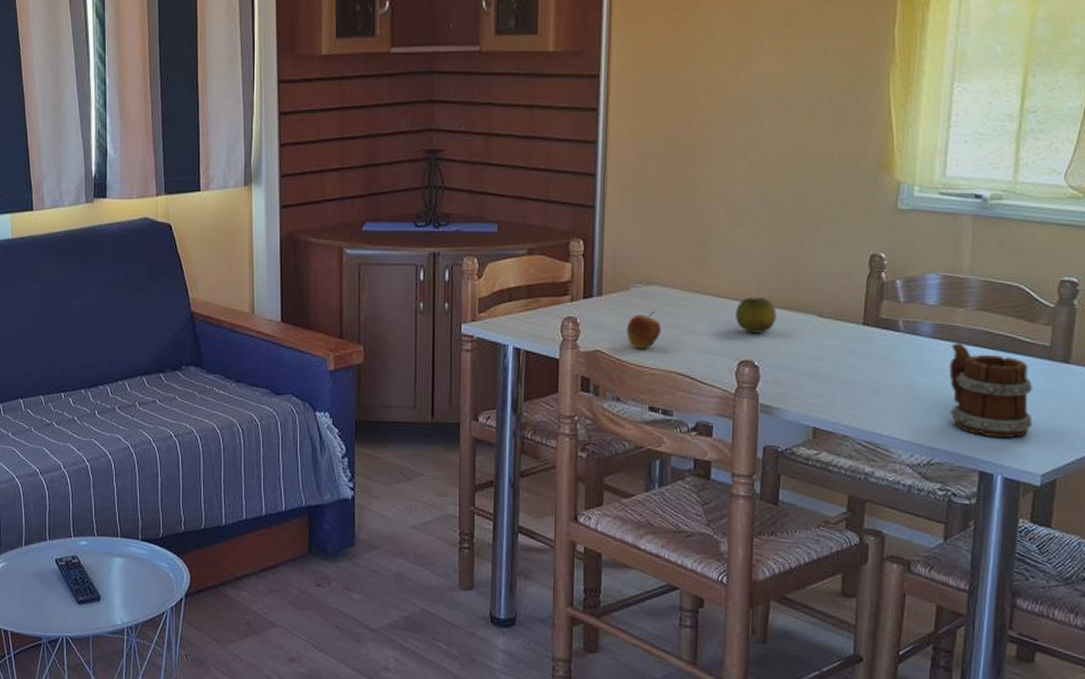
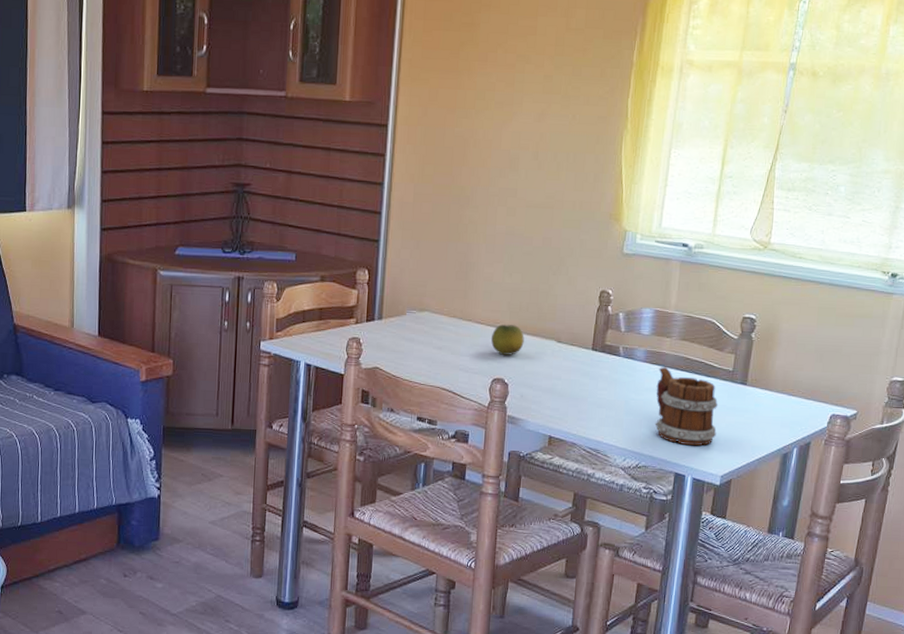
fruit: present [626,312,661,349] -> none [401,335,430,367]

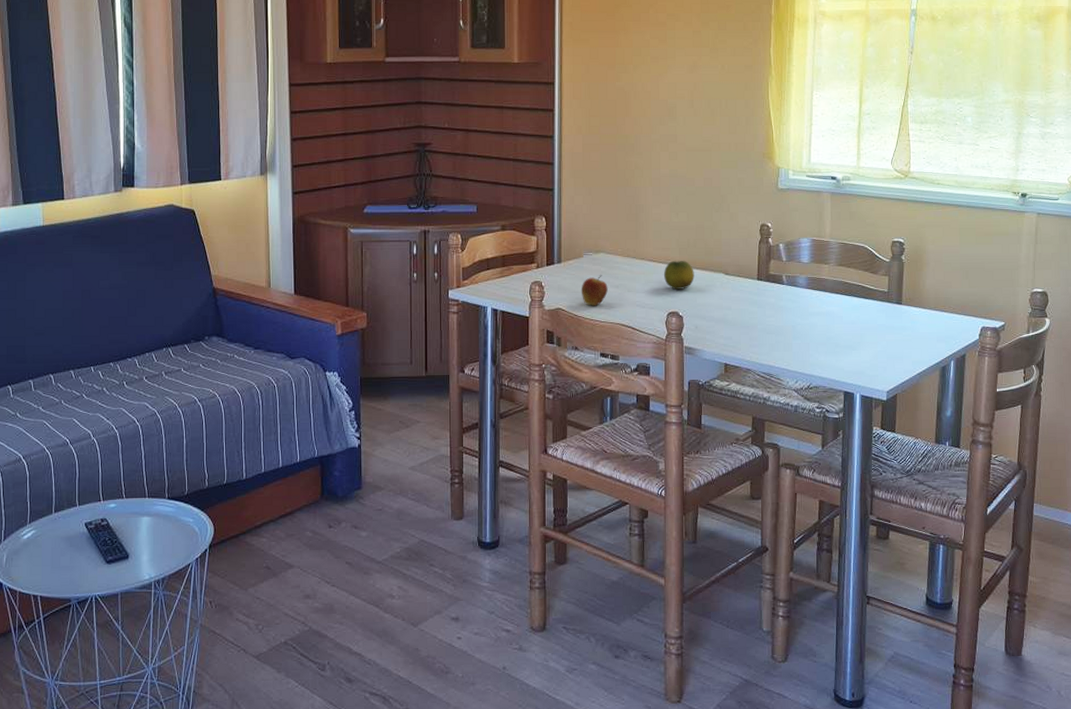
fruit: none [401,335,430,367] -> present [581,275,608,306]
mug: present [655,367,719,446] -> none [819,292,879,365]

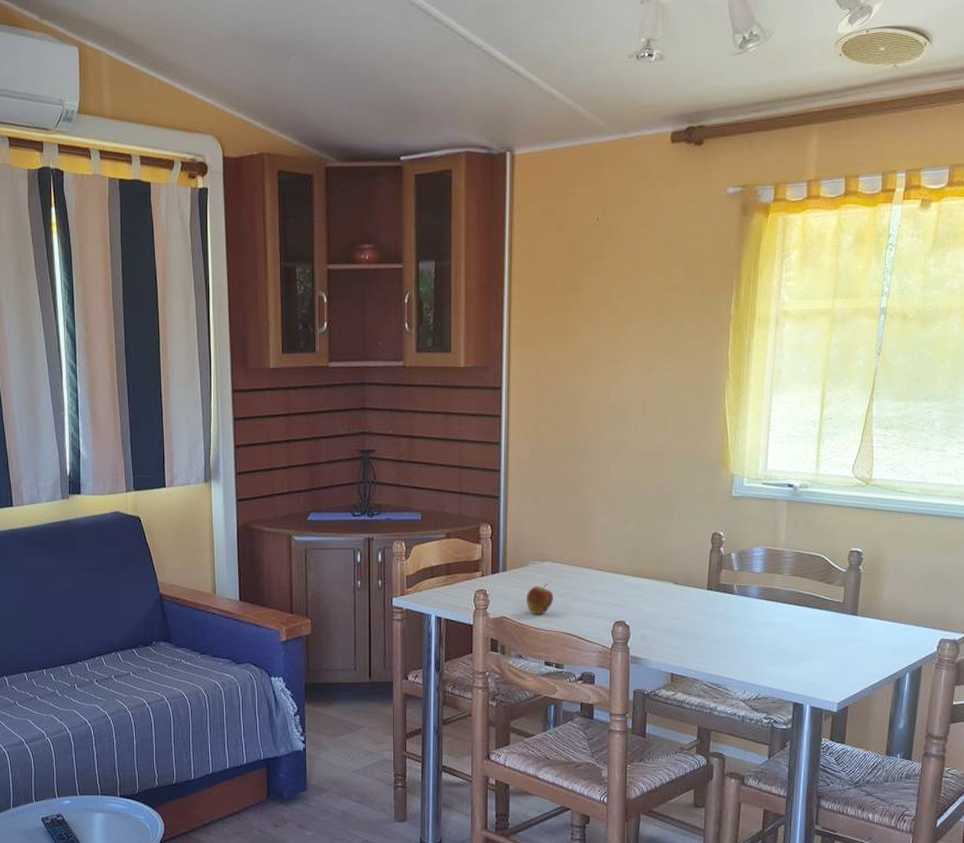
fruit: present [664,261,694,290] -> none [611,570,642,599]

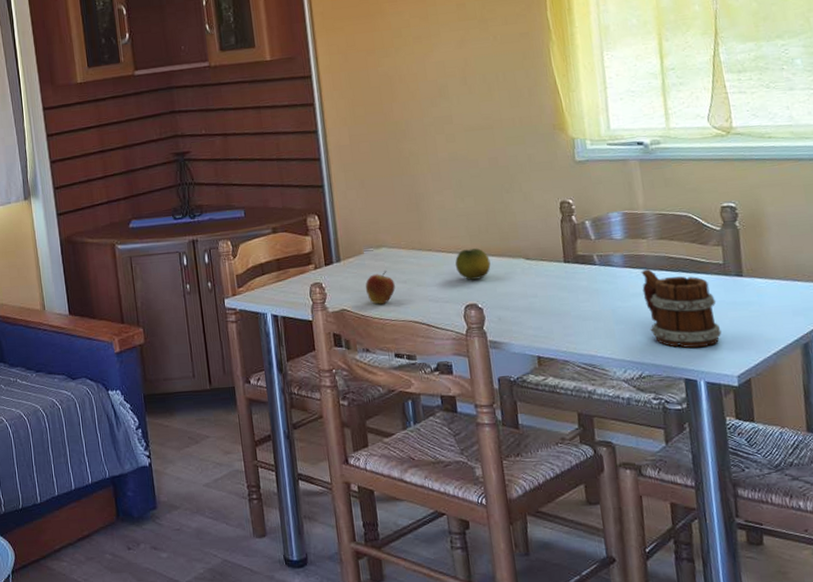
fruit: none [611,570,642,599] -> present [455,248,491,280]
mug: none [771,602,832,676] -> present [641,269,722,348]

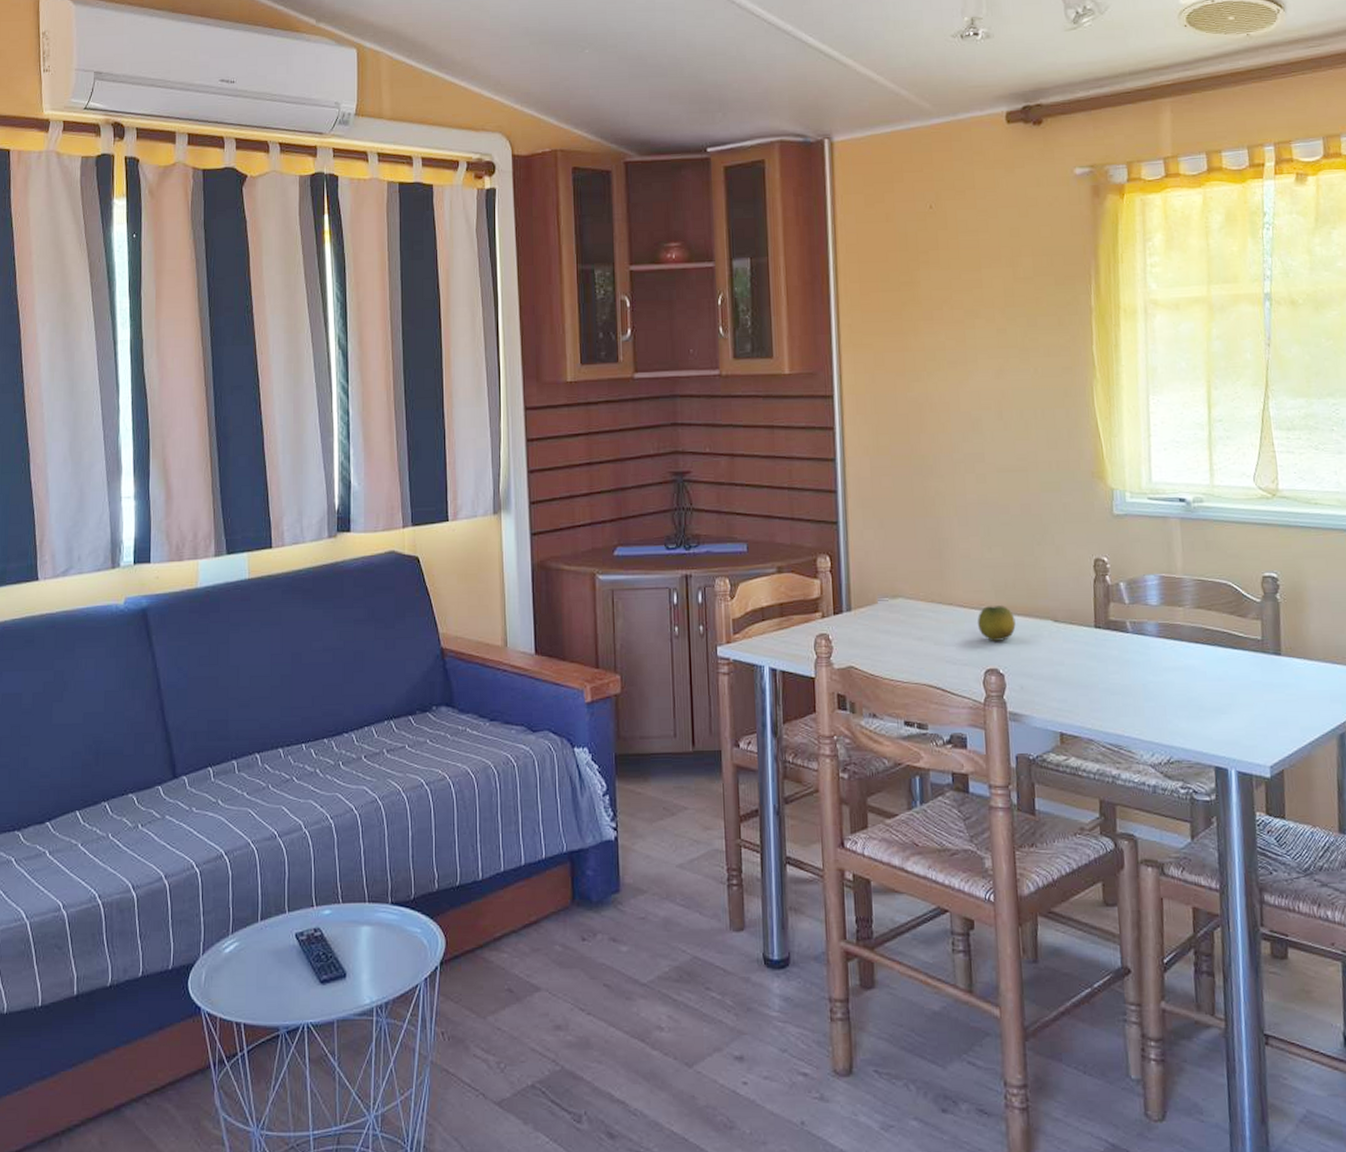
fruit: present [365,271,396,305] -> none [876,625,910,663]
mug: present [641,269,722,348] -> none [1175,641,1256,733]

